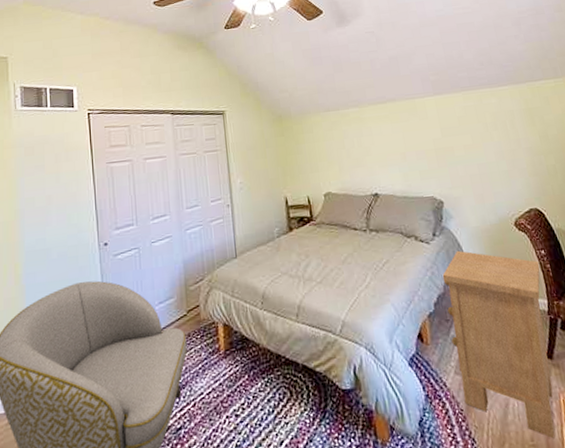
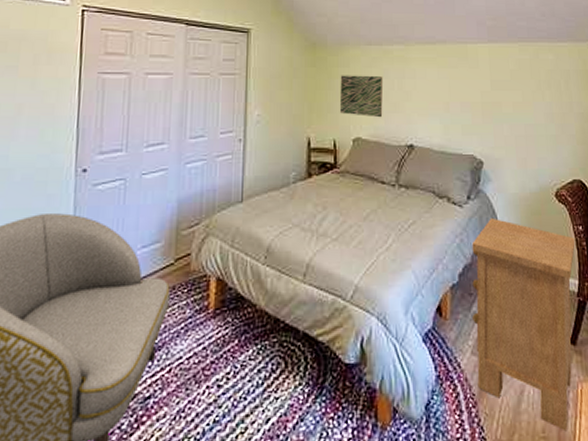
wall art: none [306,137,348,174] -> present [340,75,384,118]

